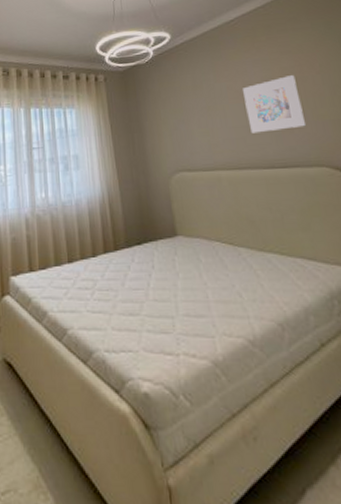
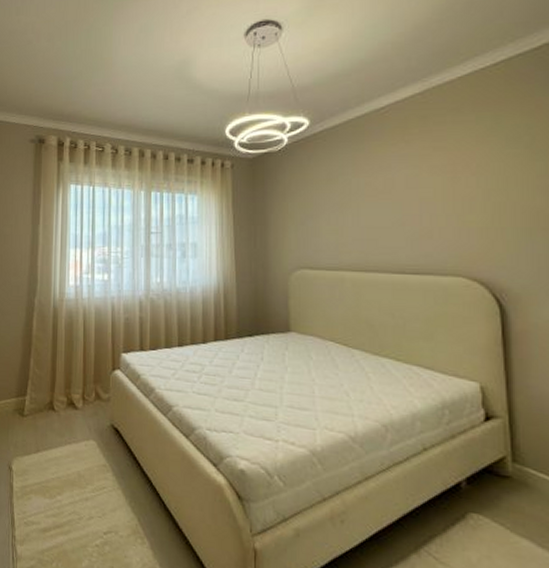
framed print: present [243,75,305,134] -> none [383,175,447,236]

